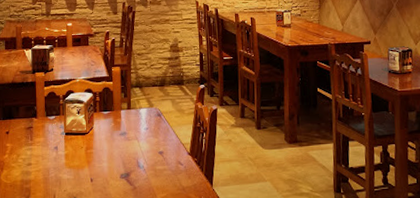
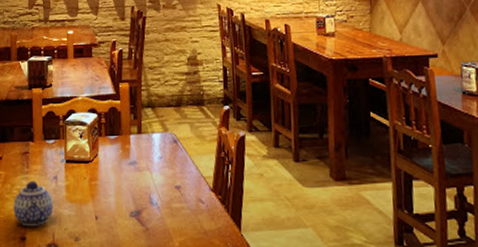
teapot: none [19,151,54,189] -> present [13,180,53,226]

